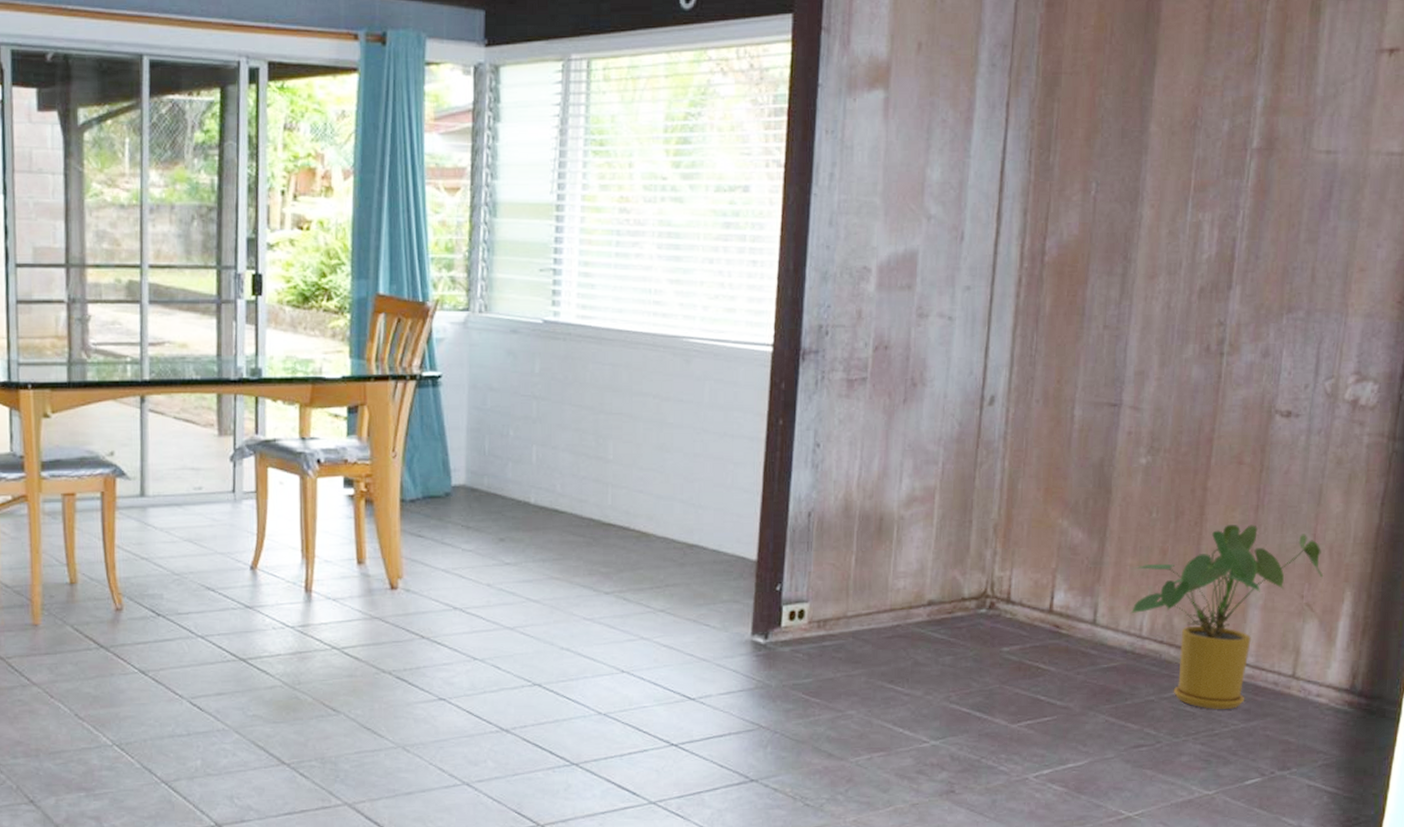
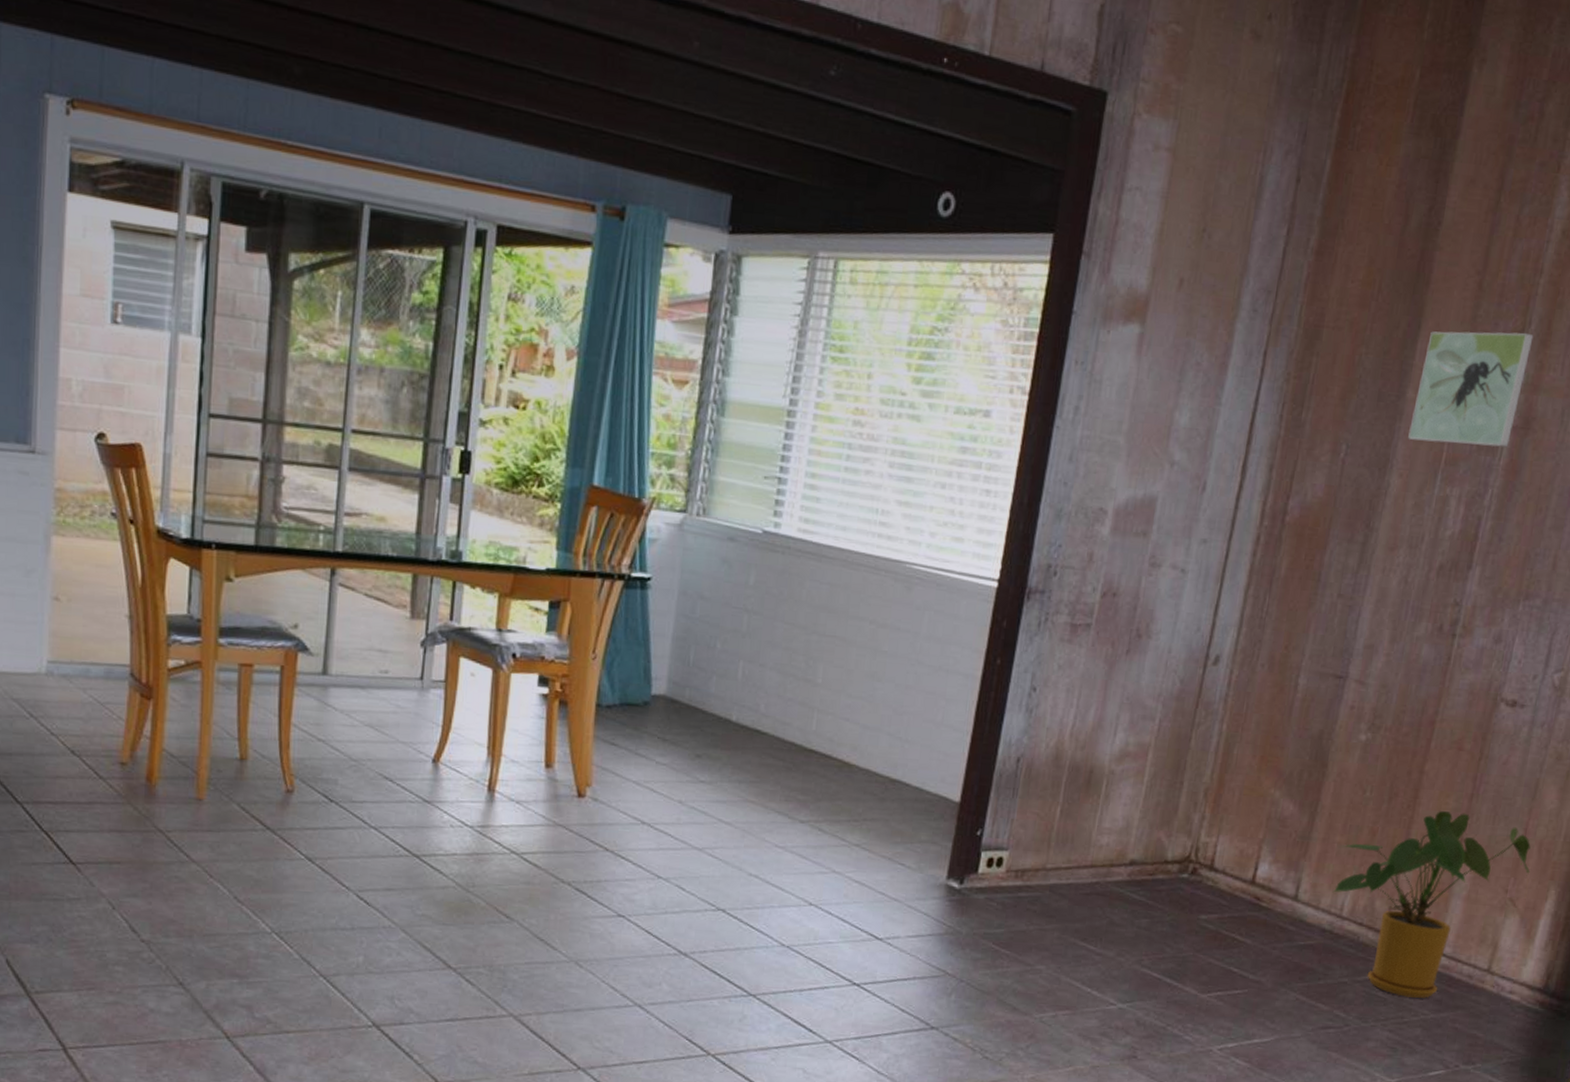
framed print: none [1155,58,1267,171] -> present [1408,331,1534,448]

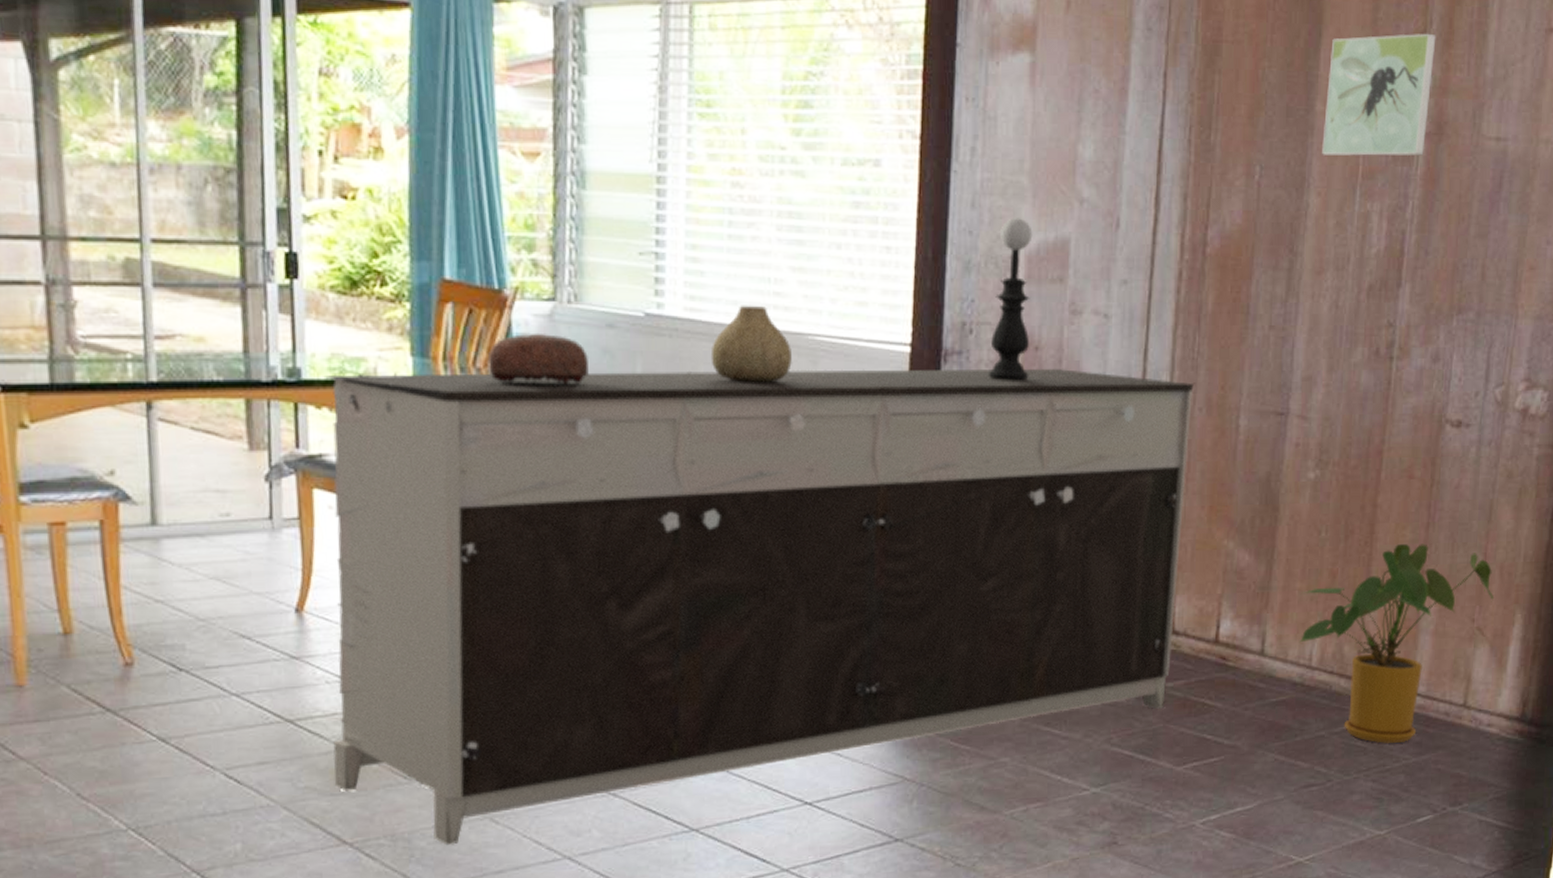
sideboard: none [447,559,1259,981] -> present [323,368,1194,846]
decorative bowl: none [620,539,709,588] -> present [487,333,589,385]
vase: none [816,531,890,603] -> present [710,305,792,383]
table lamp: none [1066,473,1123,623] -> present [987,218,1033,381]

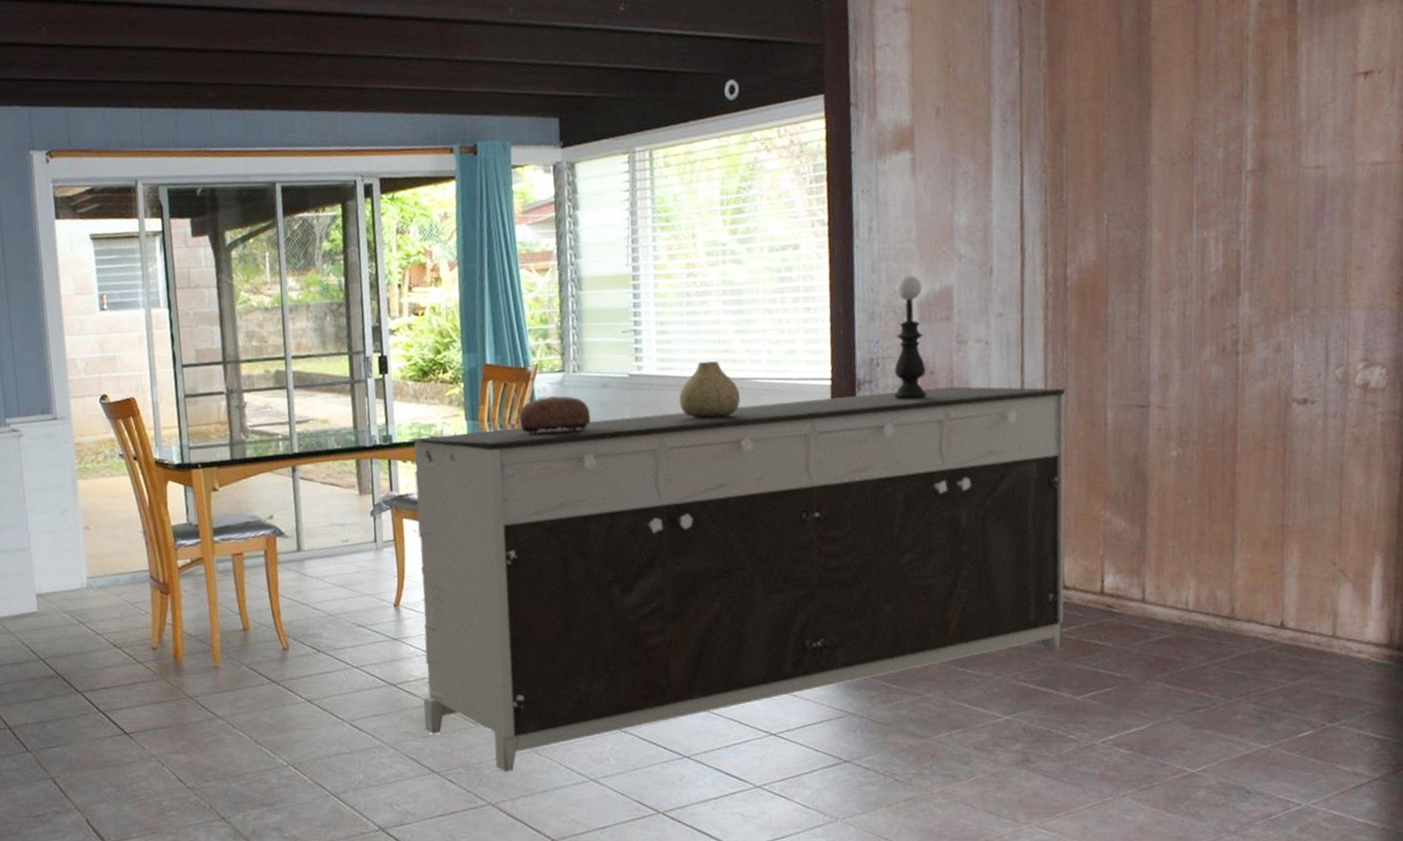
house plant: present [1299,543,1495,743] -> none [1175,502,1353,671]
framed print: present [1322,33,1436,156] -> none [1159,91,1253,199]

